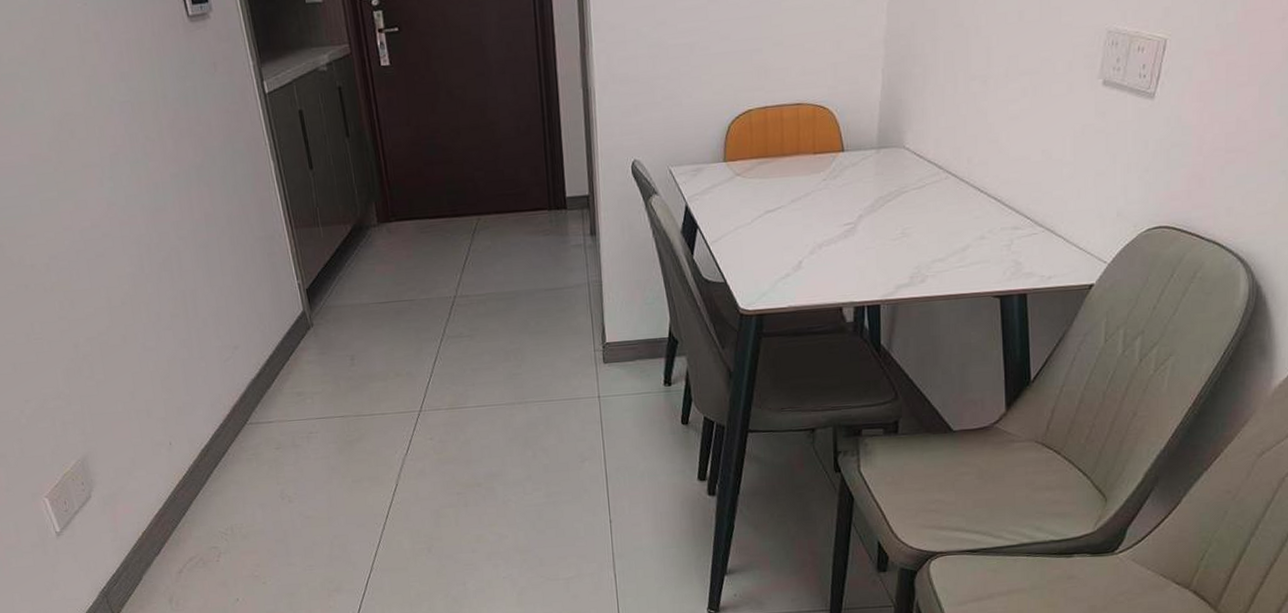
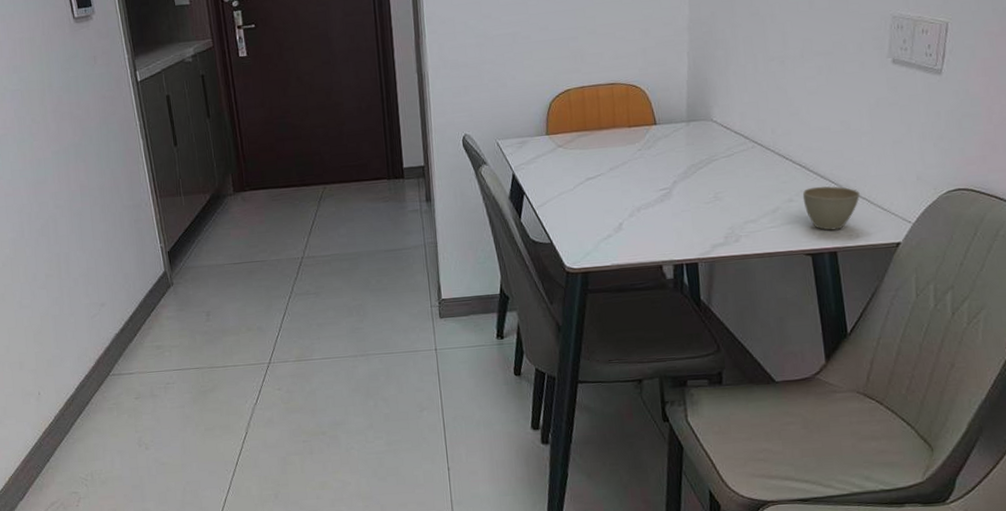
cup: none [995,222,1056,271] -> present [802,186,860,231]

